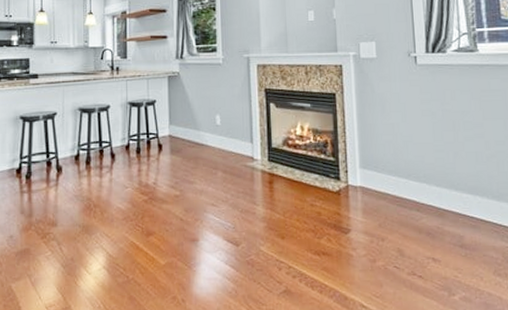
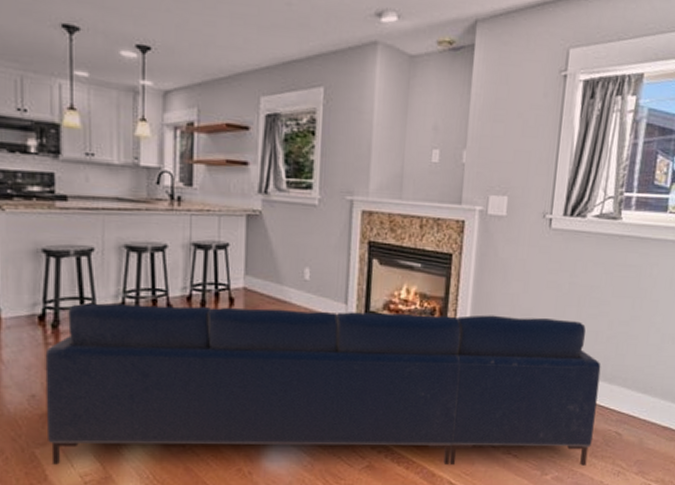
sofa: none [20,143,493,297] -> present [45,303,601,466]

